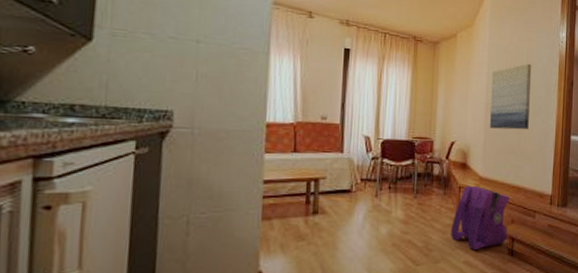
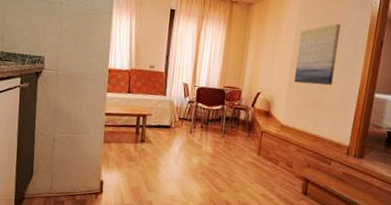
backpack: present [451,185,510,249] -> none [251,131,308,186]

